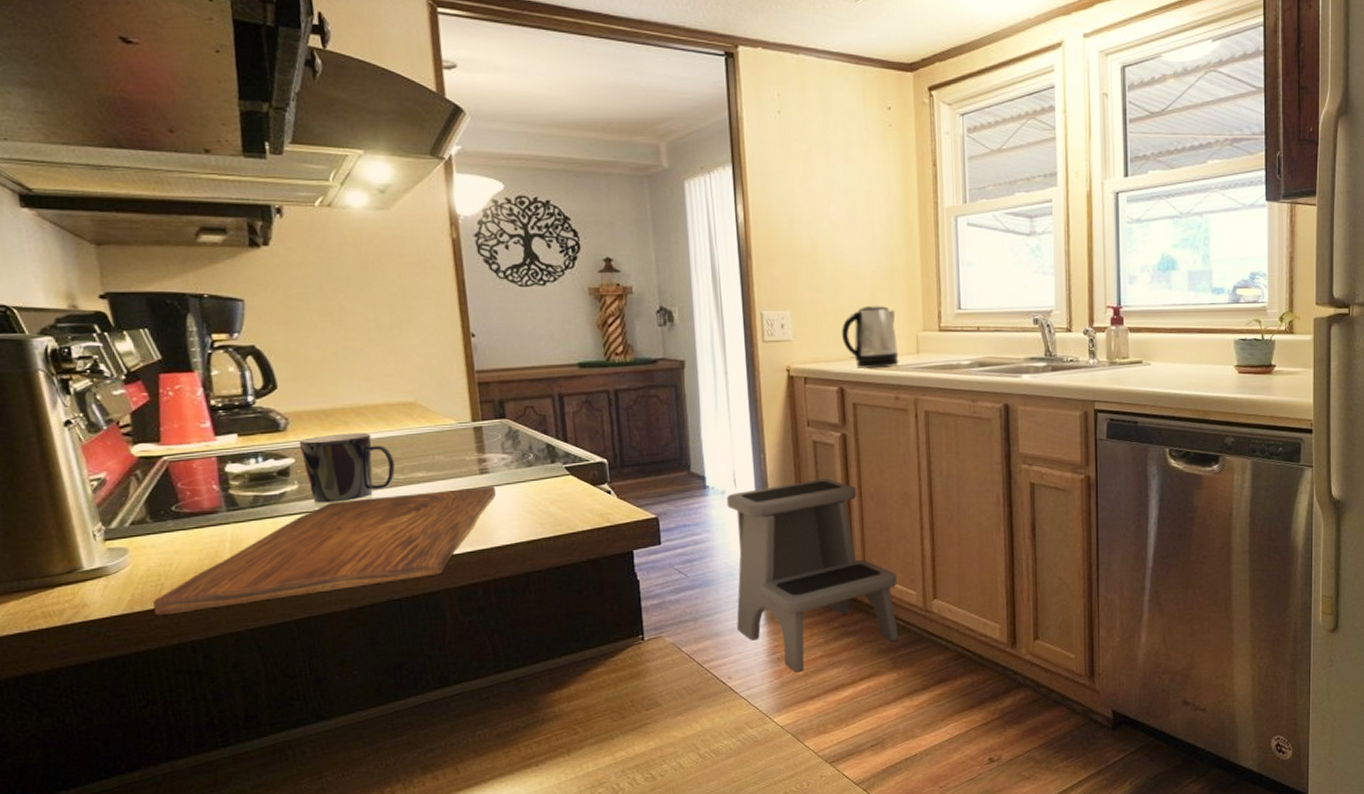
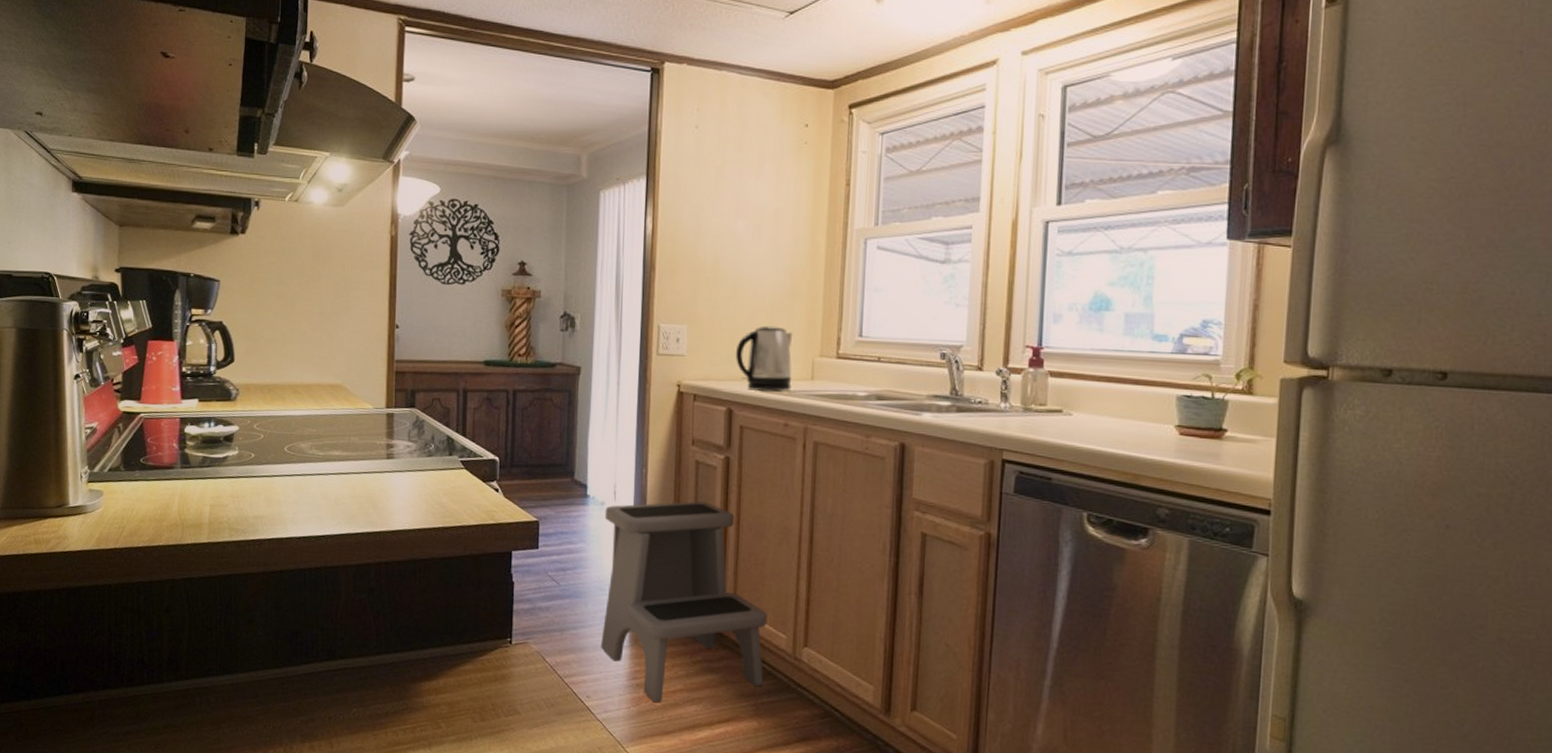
cutting board: present [153,486,496,616] -> none [114,470,398,556]
mug: present [299,433,395,507] -> none [244,408,317,474]

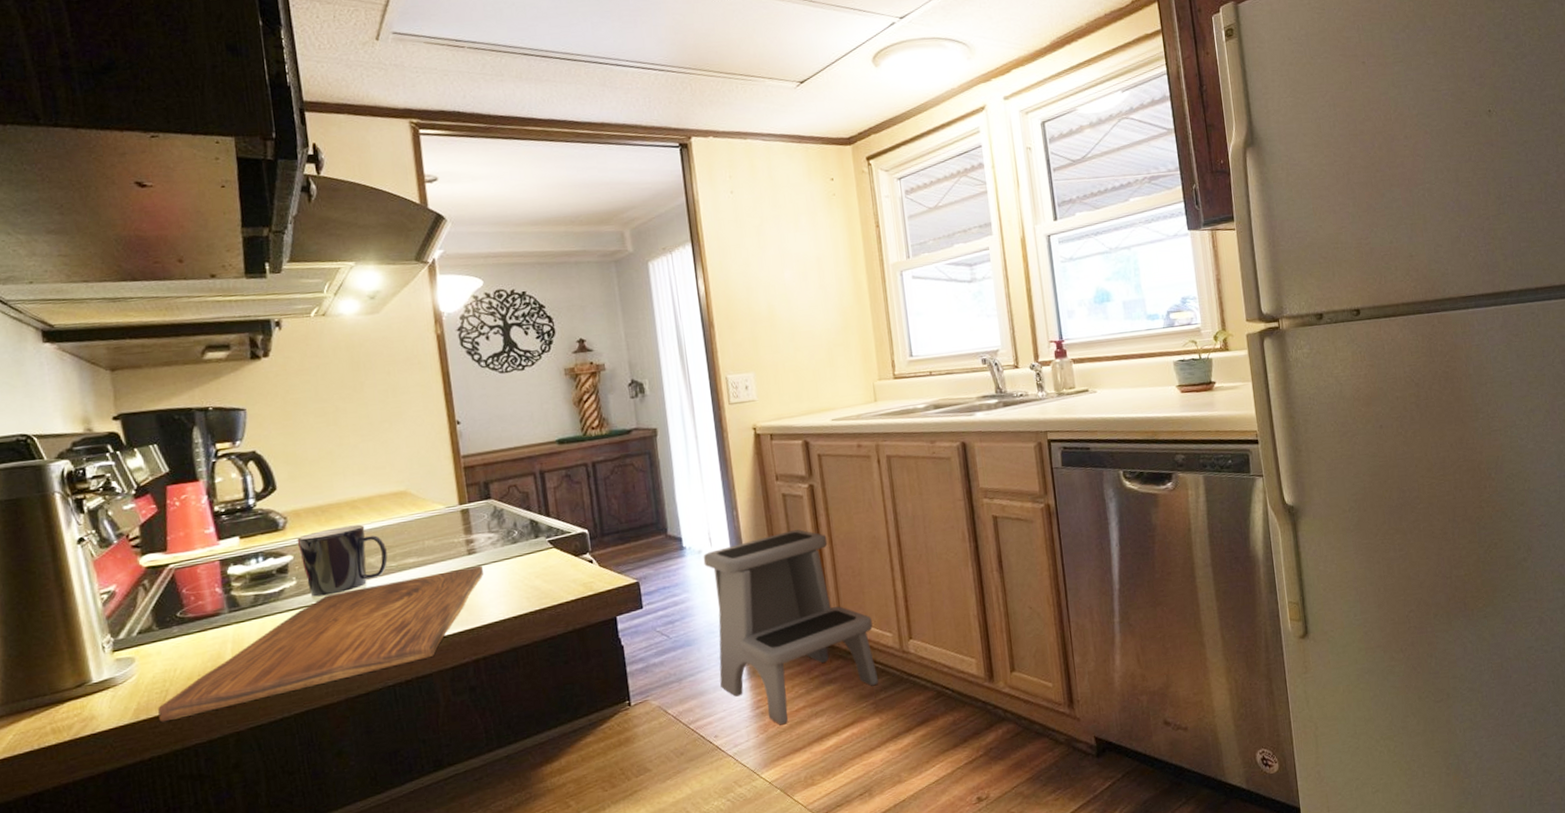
cutting board: none [114,470,398,556] -> present [158,565,483,723]
mug: none [244,408,317,474] -> present [297,524,388,601]
kettle: present [735,325,793,392] -> none [802,359,859,421]

